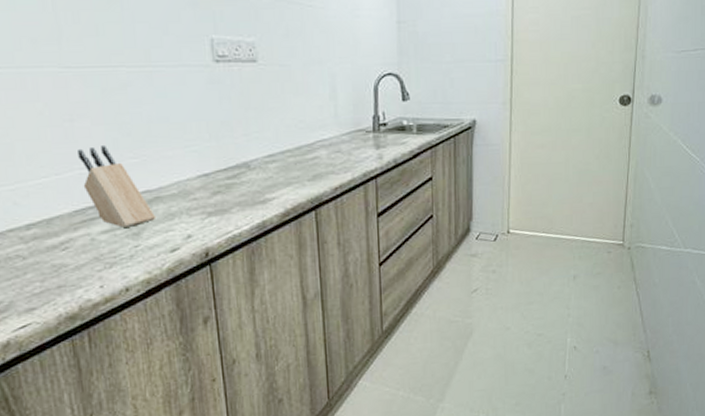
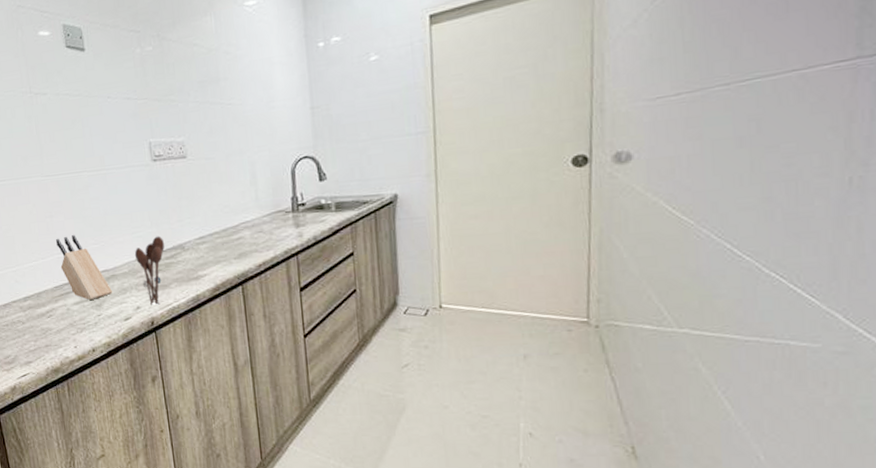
utensil holder: none [186,151,227,234] -> present [134,236,165,305]

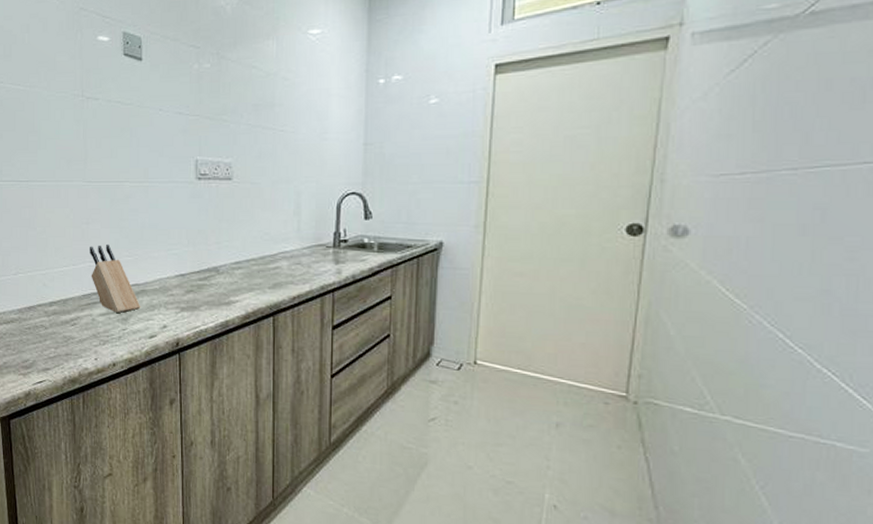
utensil holder: present [134,236,165,305] -> none [167,255,200,326]

